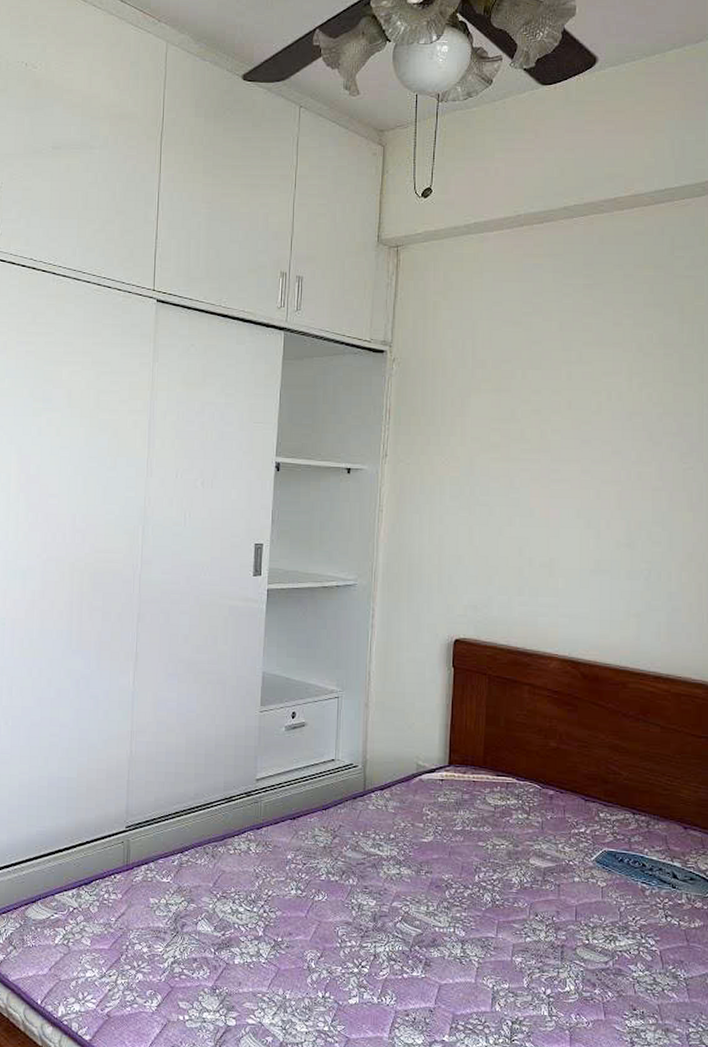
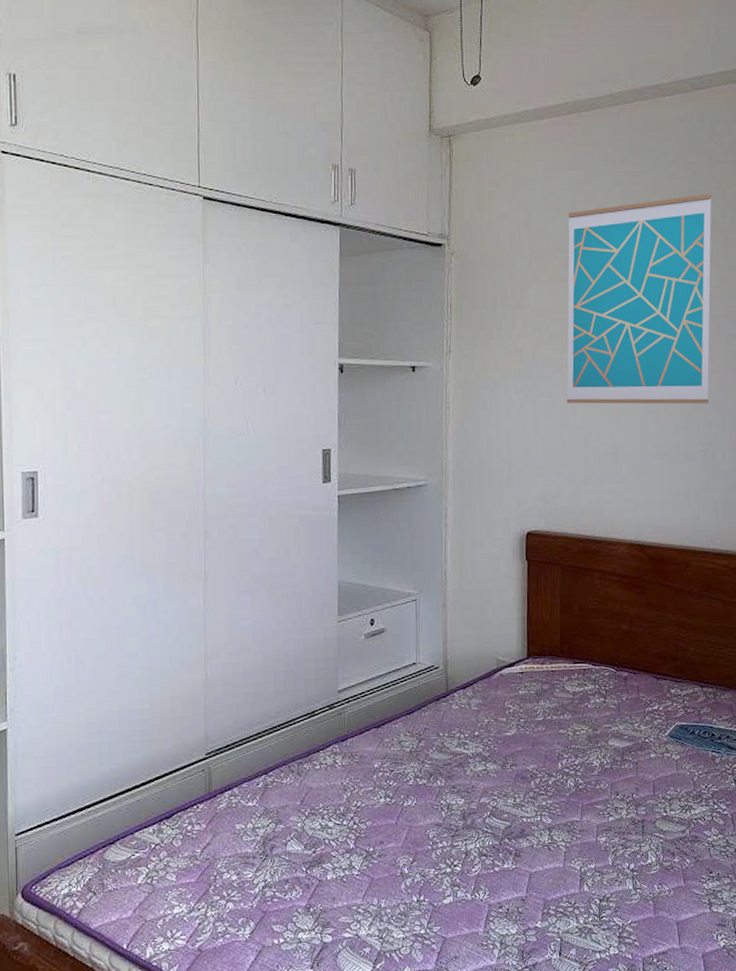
wall art: none [503,308,670,522] -> present [566,193,713,405]

